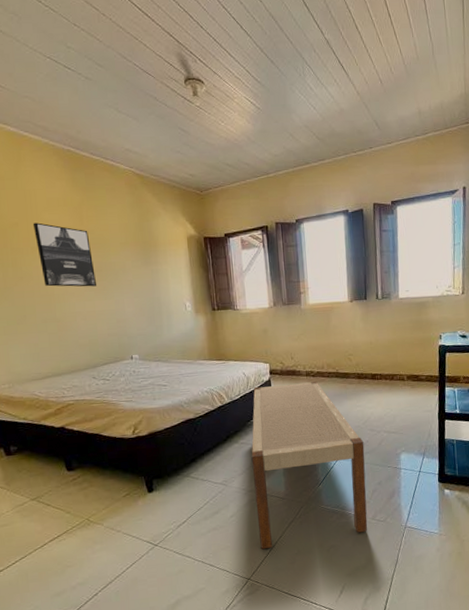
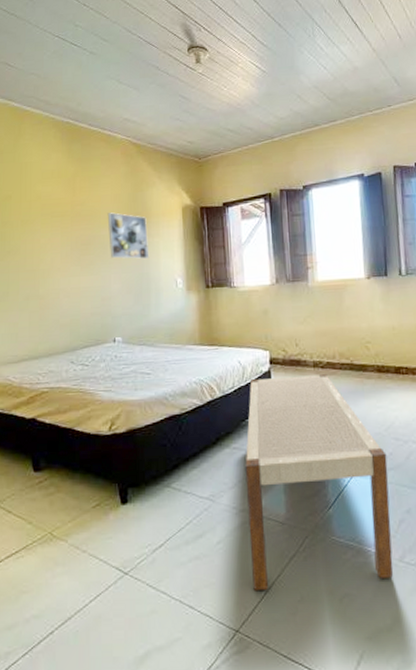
wall art: present [32,222,97,287] -> none [25,195,84,262]
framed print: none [116,241,159,285] -> present [107,212,150,259]

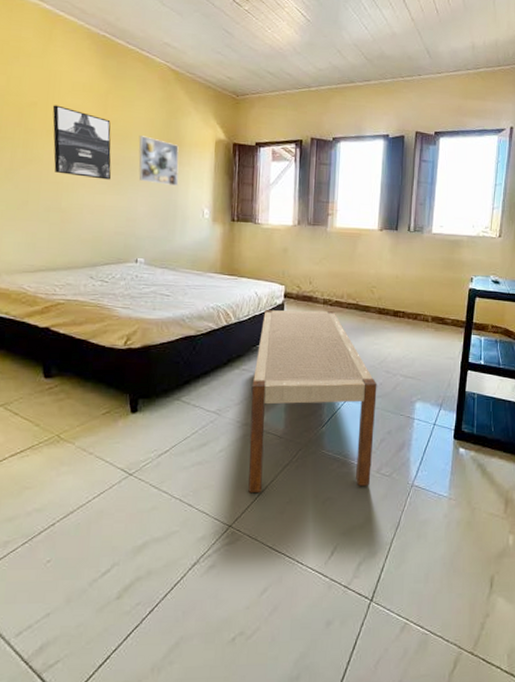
wall art: none [25,195,84,262] -> present [52,105,112,180]

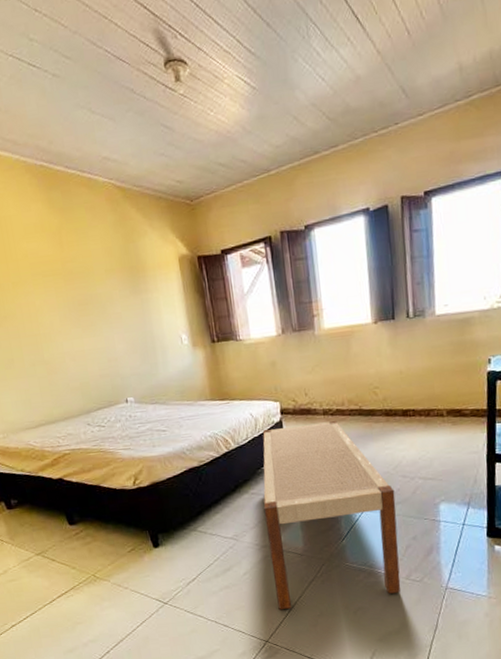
wall art: present [52,105,112,180] -> none [11,253,84,326]
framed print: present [138,135,179,186] -> none [100,268,151,318]

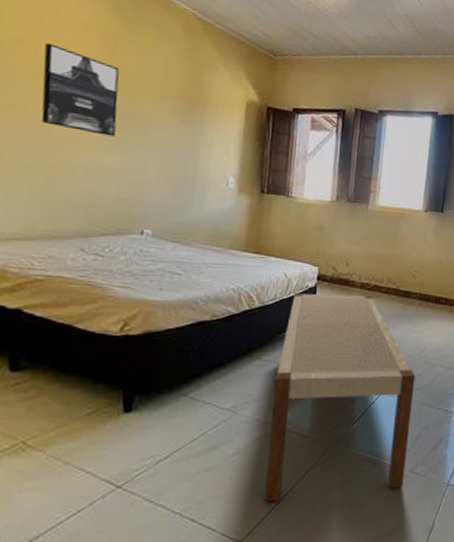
wall art: none [11,253,84,326] -> present [41,43,120,137]

